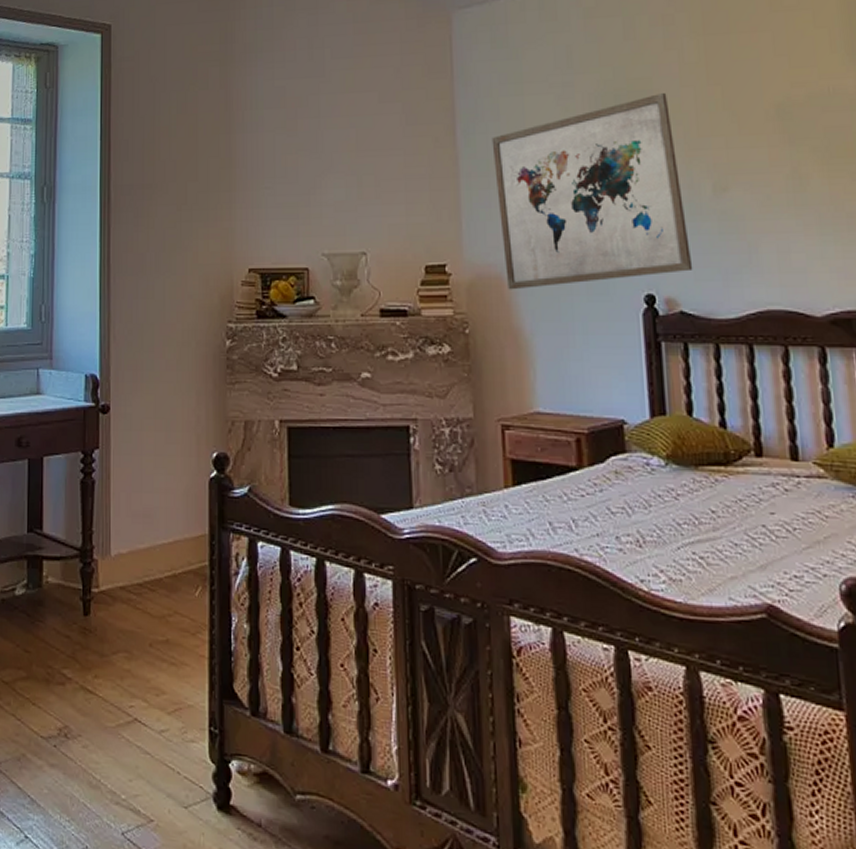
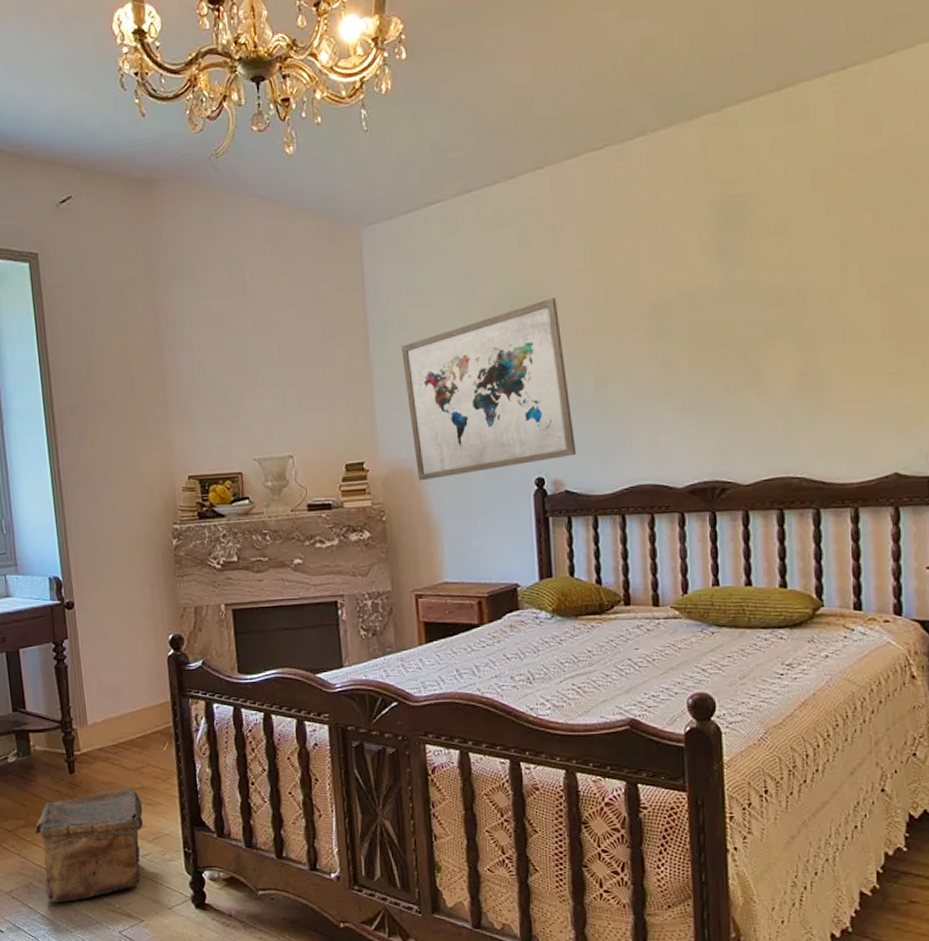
pouch: none [36,641,165,785] -> present [35,789,143,903]

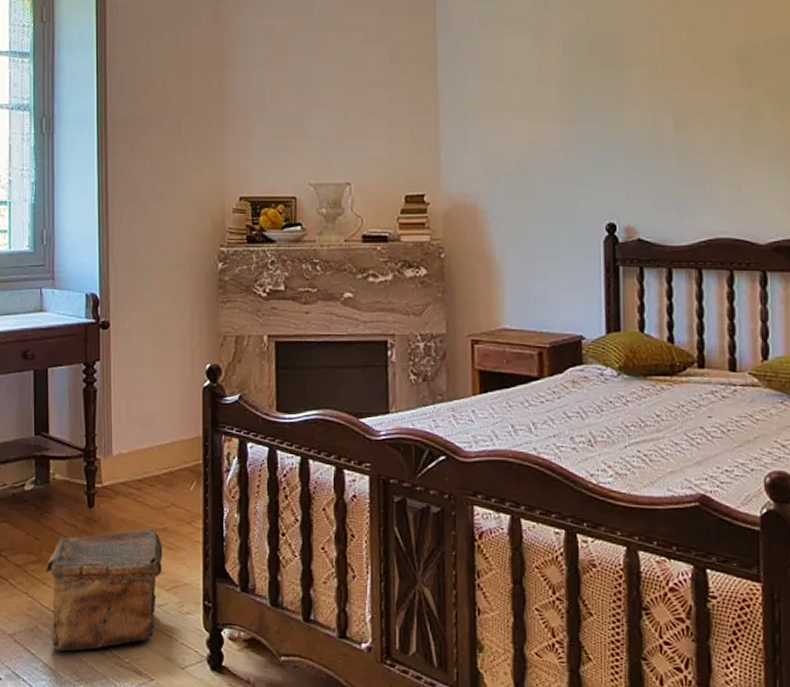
wall art: present [401,298,577,481] -> none [470,36,652,219]

